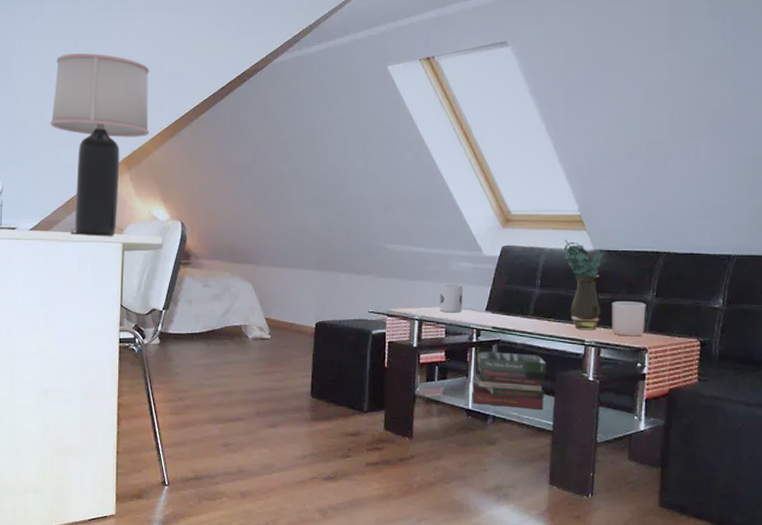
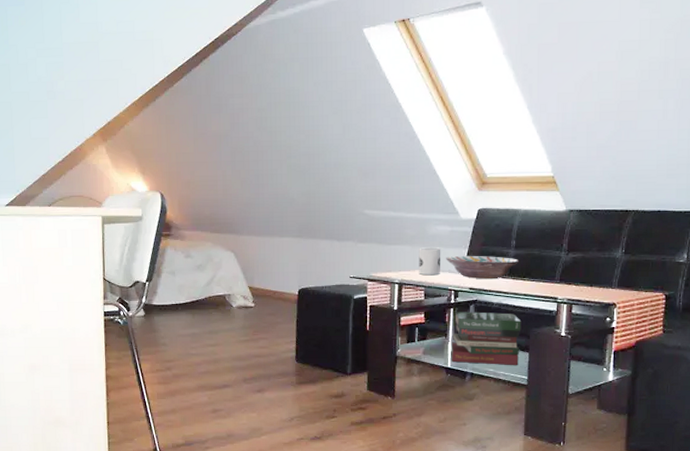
table lamp: present [49,53,150,237] -> none [19,20,124,211]
decorative bowl: none [467,293,545,319] -> present [445,255,520,280]
vase: present [563,240,603,331] -> none [537,201,575,288]
mug: present [612,301,646,337] -> none [583,259,615,293]

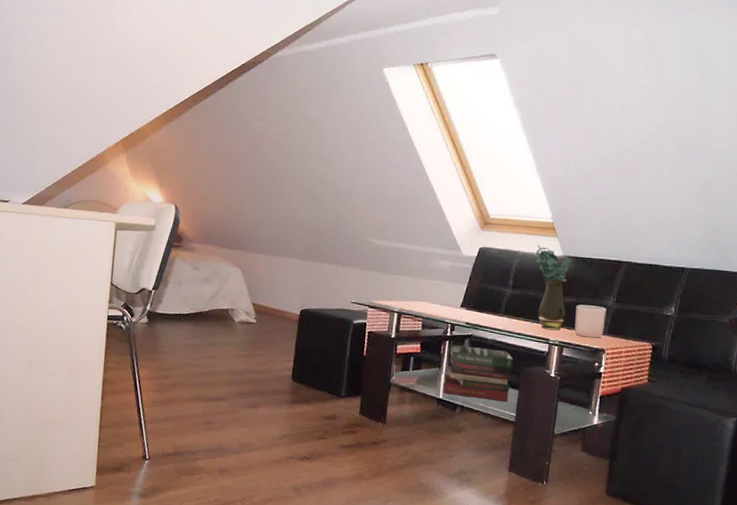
mug: present [419,247,441,276] -> none [418,279,442,308]
decorative bowl: present [445,255,520,280] -> none [444,290,516,316]
vase: none [537,201,575,288] -> present [536,245,571,331]
mug: none [583,259,615,293] -> present [574,304,607,338]

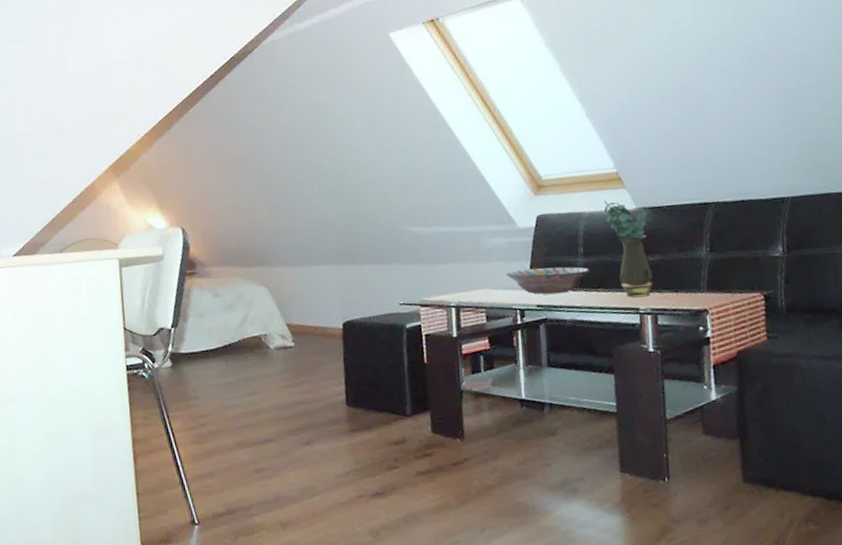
books: present [443,344,514,403] -> none [522,330,604,393]
decorative bowl: none [444,290,516,316] -> present [505,267,591,295]
mug: present [574,304,607,338] -> none [663,259,703,299]

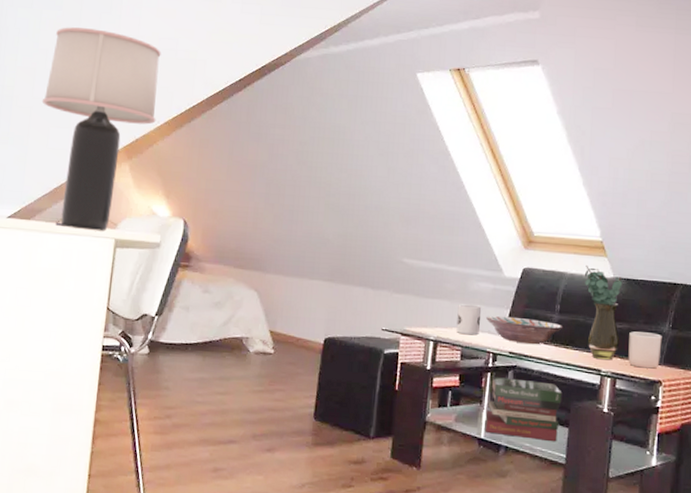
table lamp: none [23,53,136,256] -> present [41,27,161,232]
mug: none [474,262,502,295] -> present [456,304,482,335]
books: none [522,330,604,393] -> present [484,377,562,442]
mug: none [663,259,703,299] -> present [628,331,662,369]

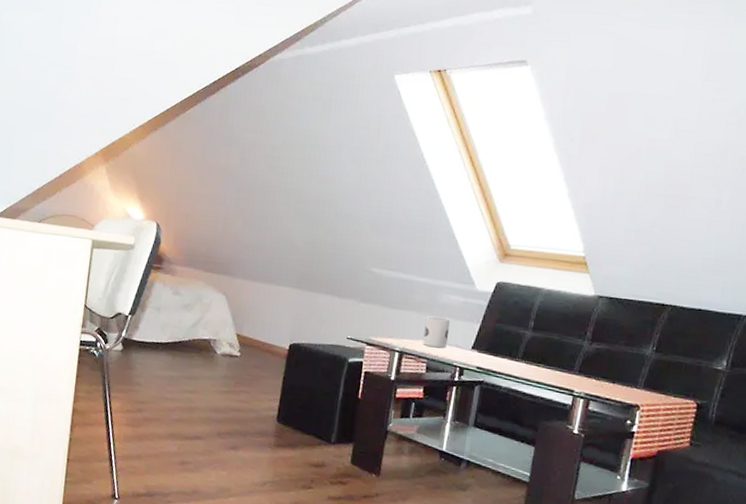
table lamp: present [41,27,161,232] -> none [25,29,137,232]
books: present [484,377,562,442] -> none [447,391,531,460]
decorative bowl: present [485,315,563,345] -> none [453,329,536,361]
vase: present [584,266,623,360] -> none [561,282,605,381]
mug: present [628,331,662,369] -> none [604,352,644,393]

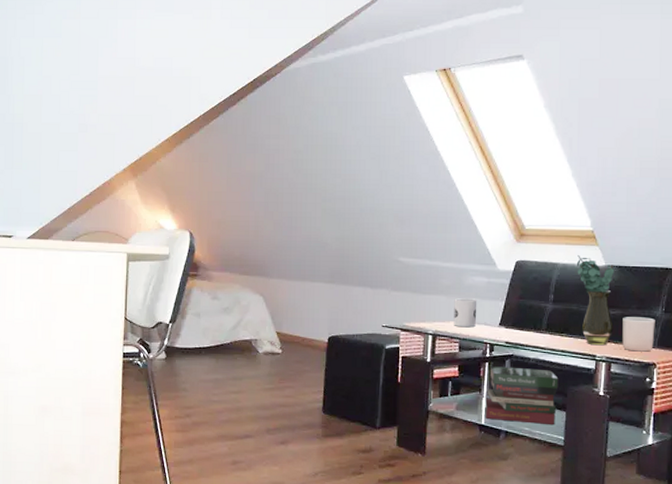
books: none [447,391,531,460] -> present [485,366,559,426]
vase: none [561,282,605,381] -> present [576,255,615,346]
mug: none [604,352,644,393] -> present [622,317,655,352]

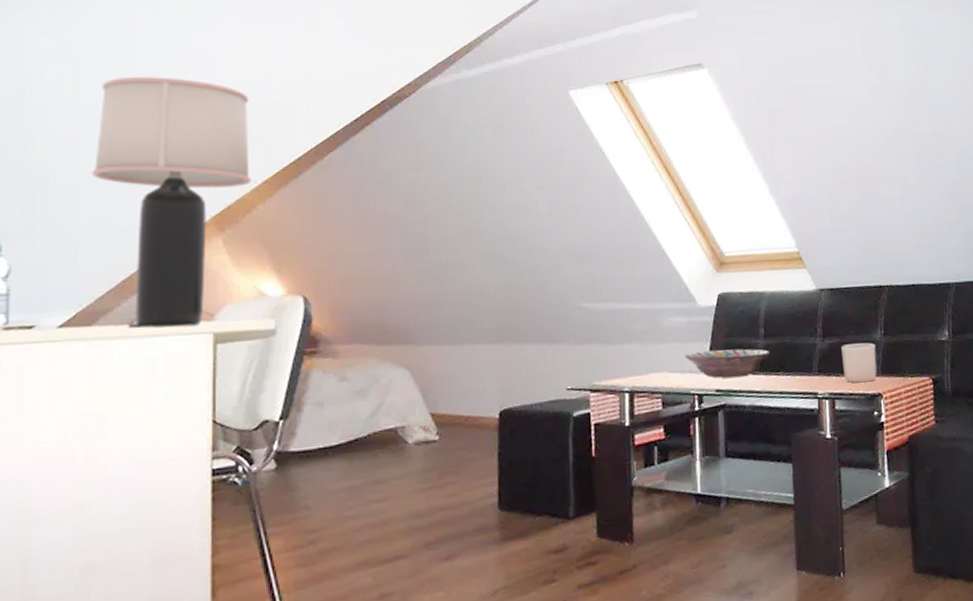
table lamp: none [50,53,157,247] -> present [91,77,252,329]
mug: present [454,298,477,328] -> none [651,343,680,379]
decorative bowl: none [481,307,558,334] -> present [684,348,771,378]
books: present [485,366,559,426] -> none [699,417,782,486]
vase: present [576,255,615,346] -> none [784,281,833,382]

